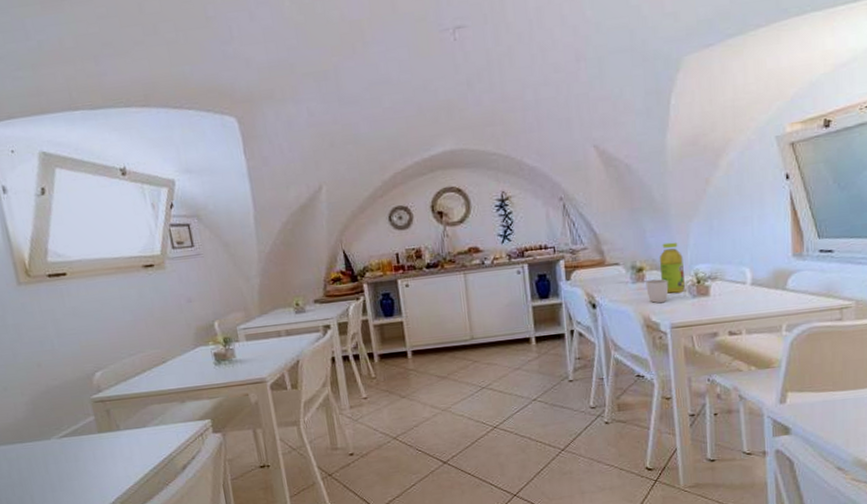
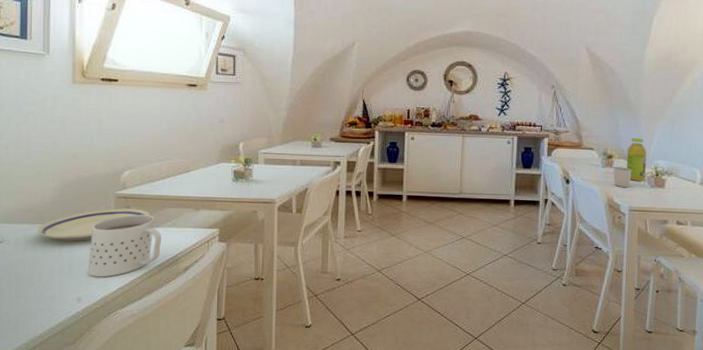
plate: none [17,411,134,458] -> present [37,208,150,241]
mug: none [74,416,153,490] -> present [87,214,162,277]

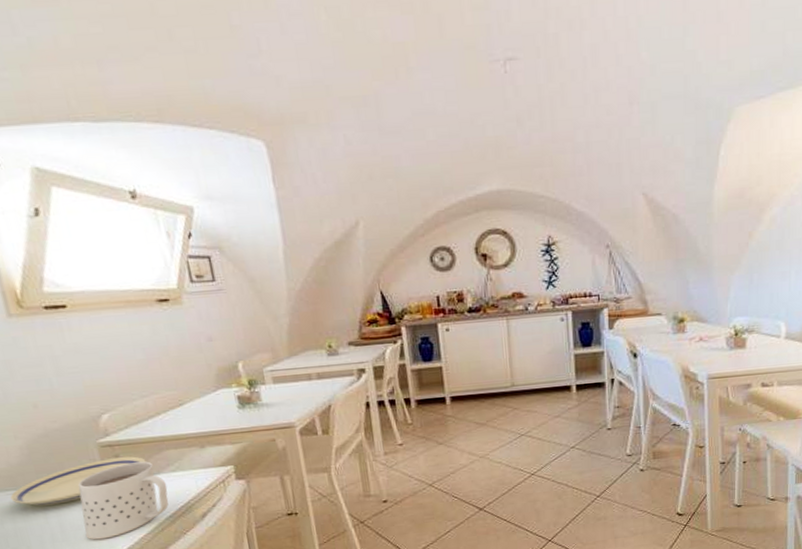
cup: present [613,167,632,188] -> none [686,330,708,355]
fruit juice: present [626,137,647,181] -> none [700,294,724,345]

